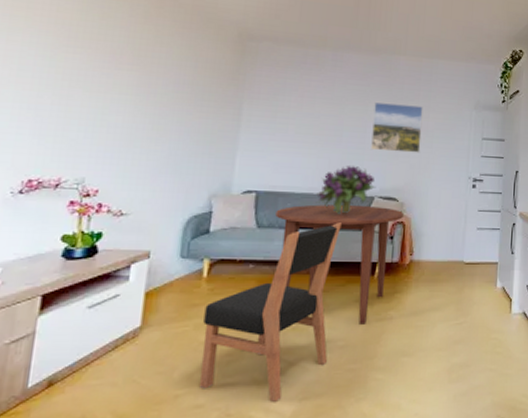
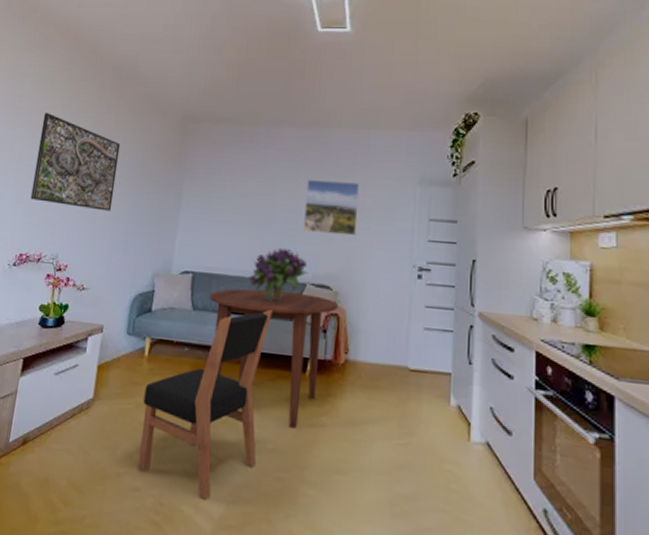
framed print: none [39,17,163,131] -> present [30,113,121,211]

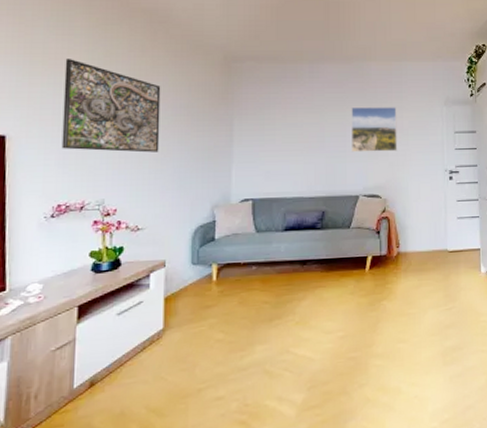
dining chair: present [137,310,272,500] -> none [217,222,331,391]
dining table: present [209,289,338,429] -> none [271,204,387,316]
bouquet: present [247,248,309,302] -> none [306,168,360,215]

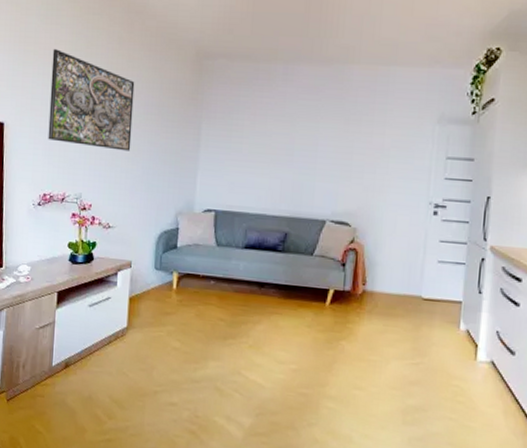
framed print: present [351,107,398,153] -> none [322,118,379,174]

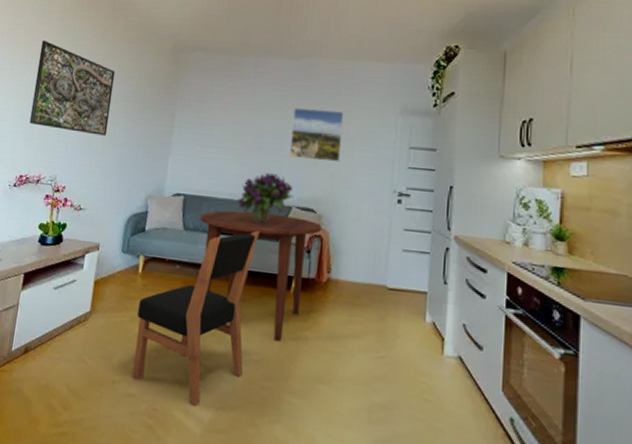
dining chair: none [172,245,293,412] -> present [131,231,259,406]
dining table: none [232,226,356,351] -> present [200,211,321,342]
bouquet: none [269,187,328,238] -> present [236,173,294,224]
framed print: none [322,118,379,174] -> present [289,108,344,162]

